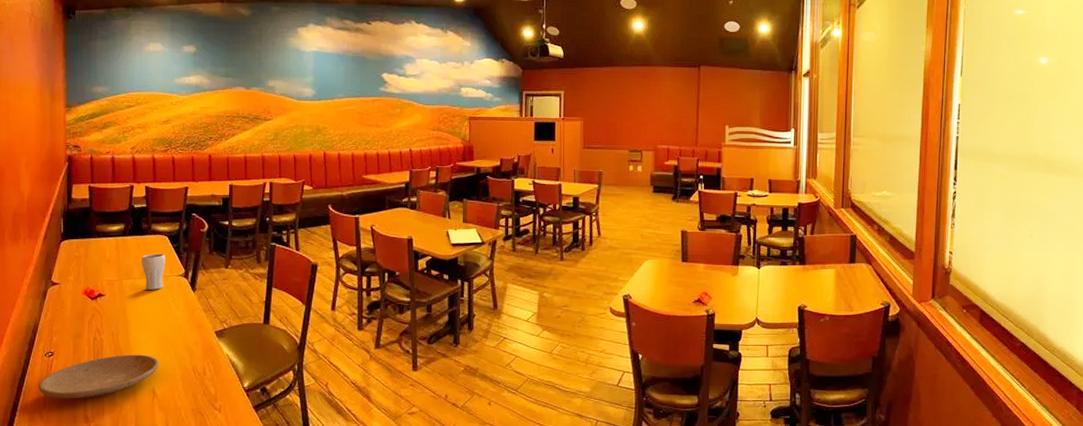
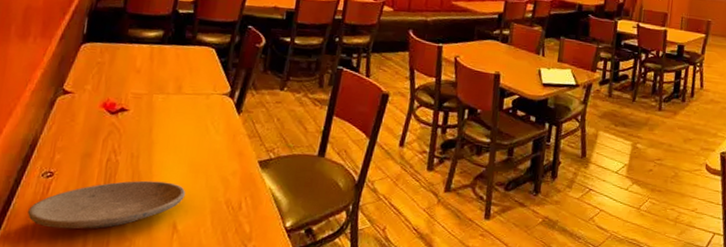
drinking glass: present [141,253,166,290] -> none [178,67,210,109]

